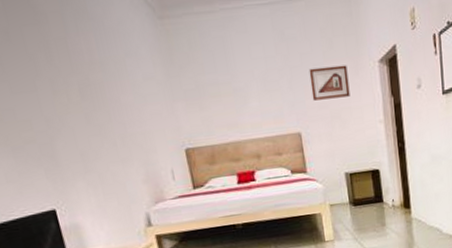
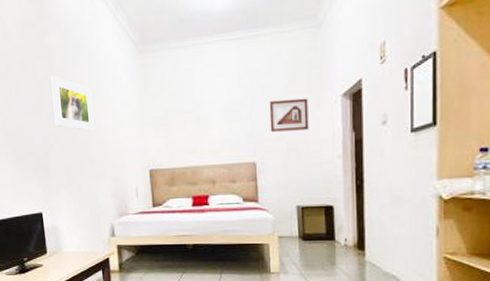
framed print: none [46,46,113,110] -> present [51,76,95,131]

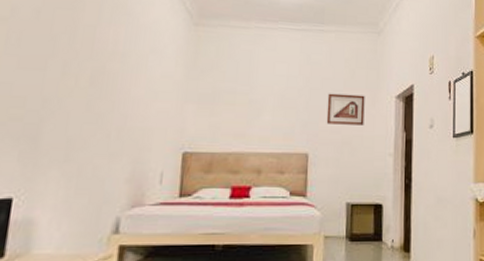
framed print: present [51,76,95,131] -> none [65,31,125,101]

